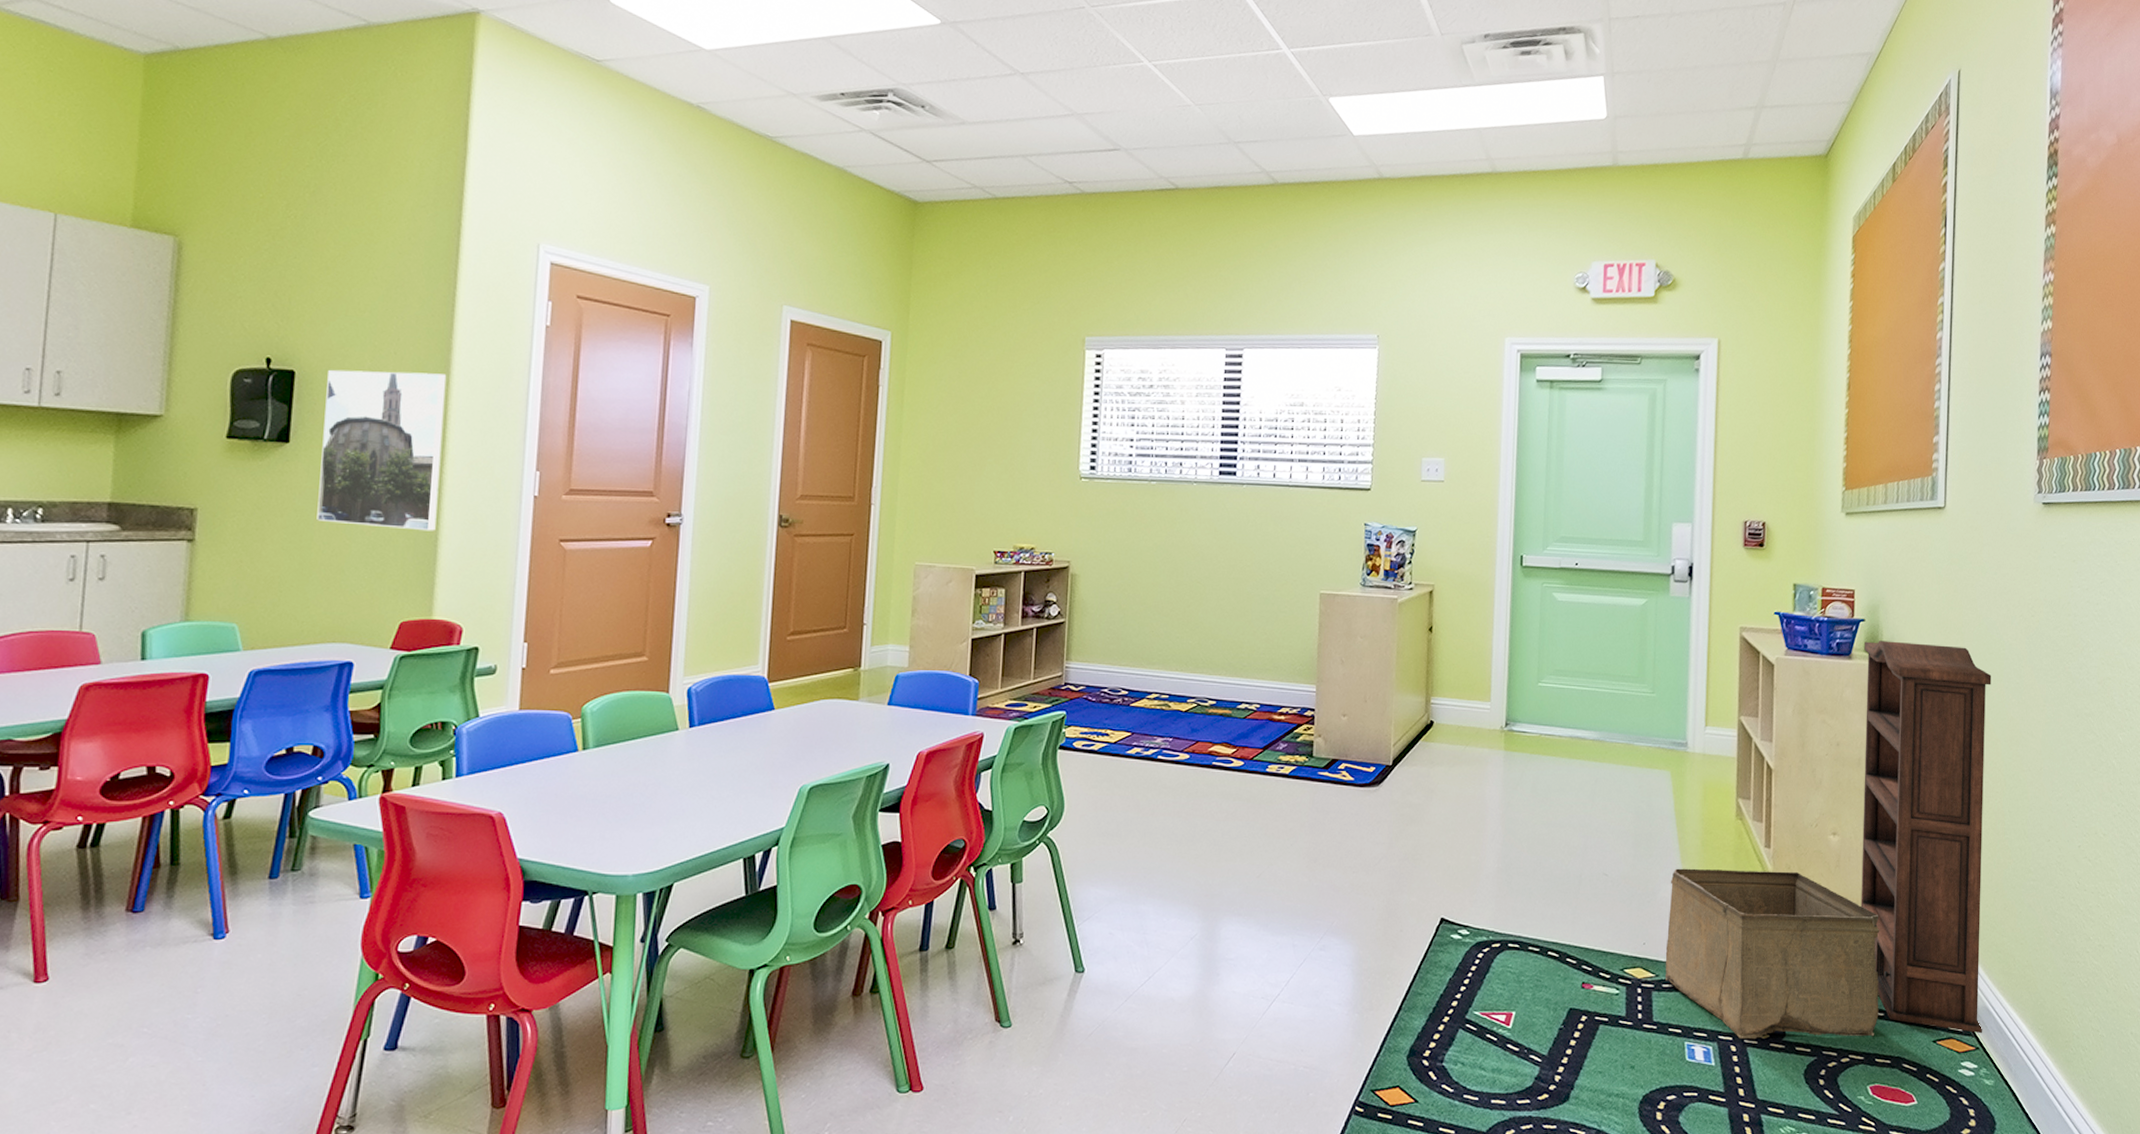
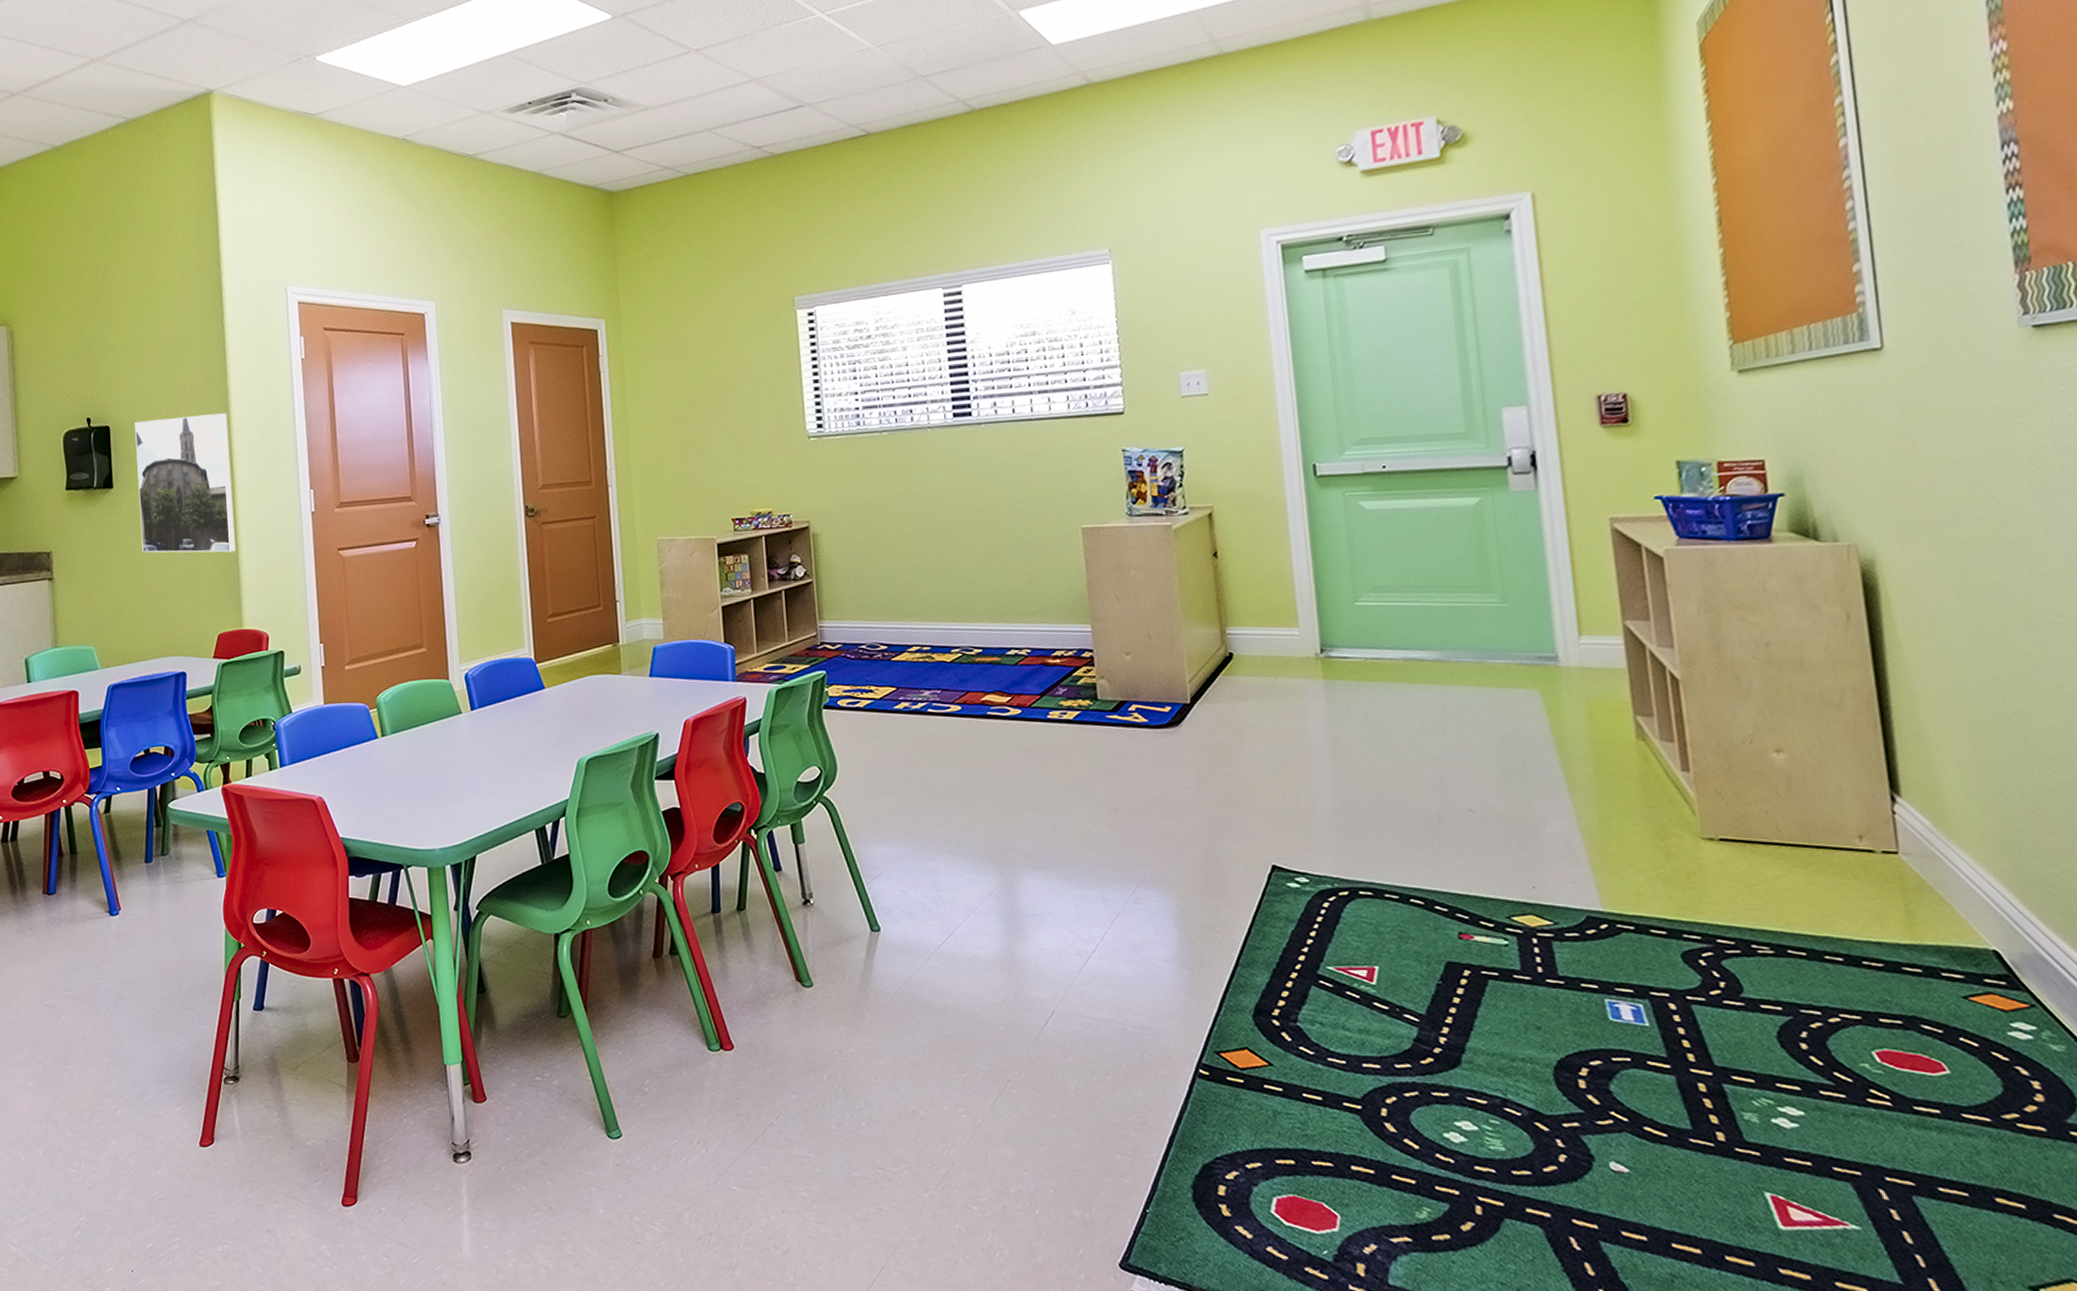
storage bin: present [1664,868,1880,1039] -> none [1558,797,1876,995]
bookshelf: present [1860,641,1992,1034] -> none [1788,514,2038,988]

